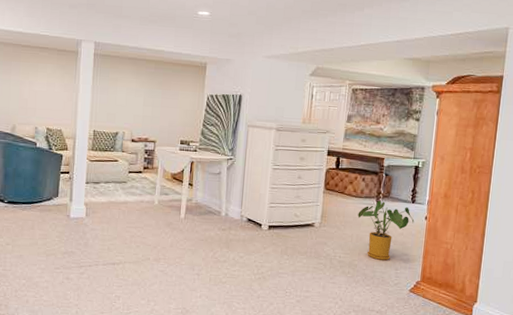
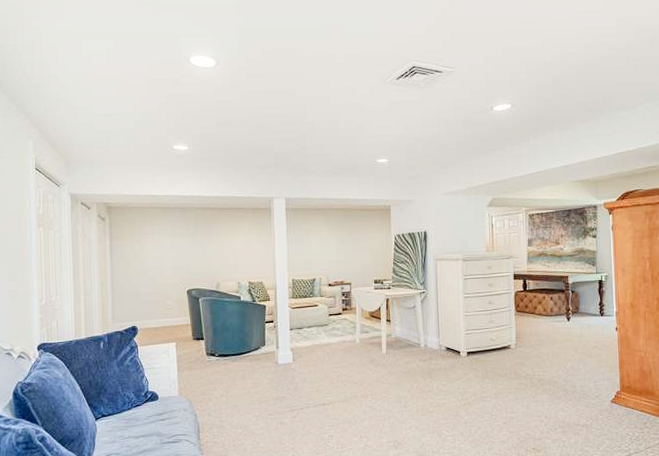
house plant: present [357,200,415,261] -> none [550,316,606,375]

